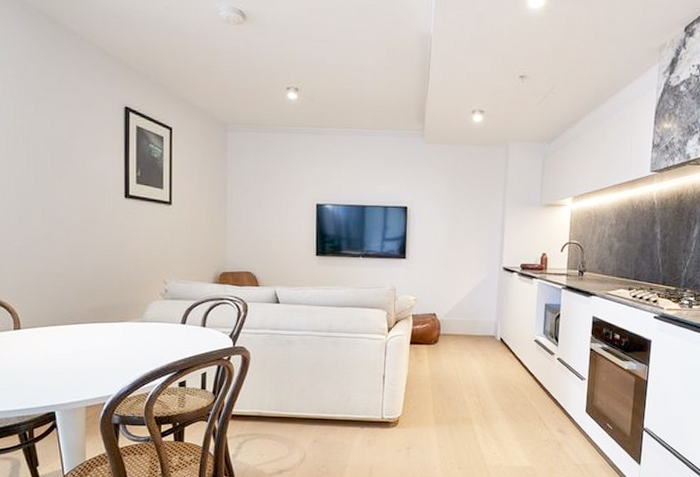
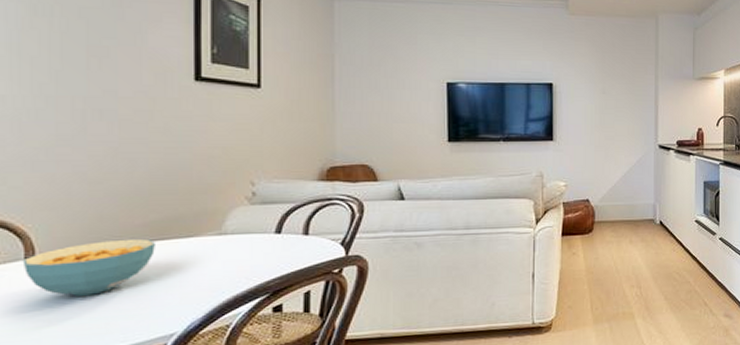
cereal bowl: none [12,320,98,361] -> present [22,238,155,296]

